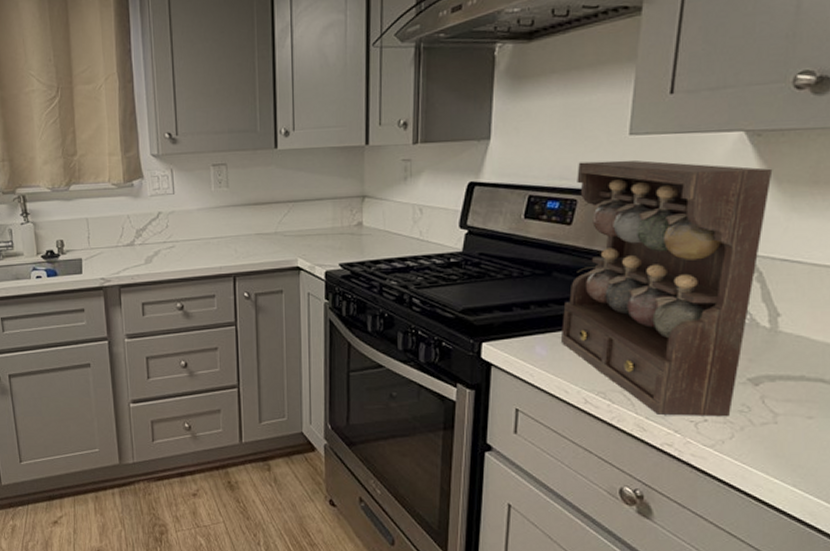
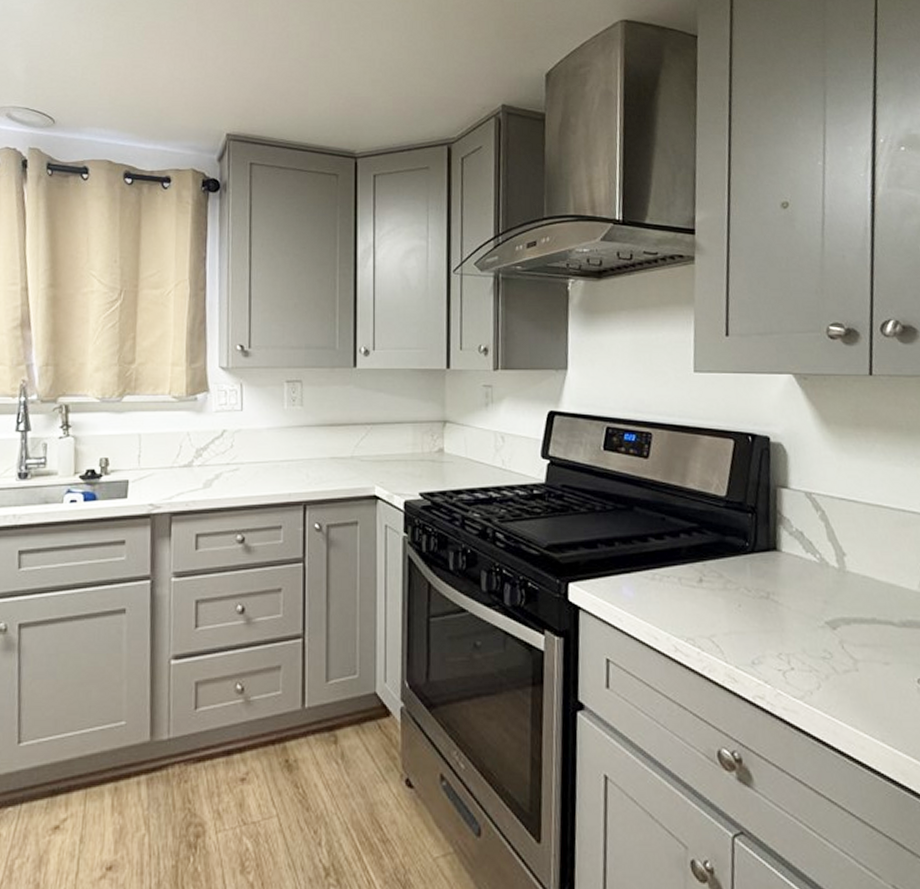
spice rack: present [560,160,773,417] -> none [646,396,821,665]

